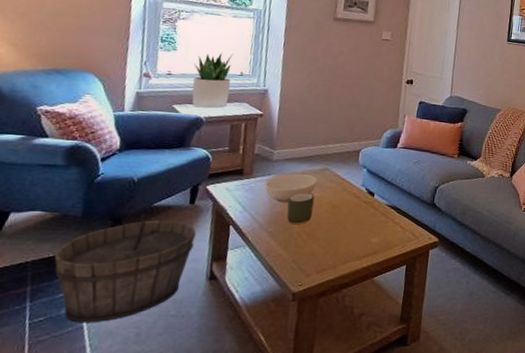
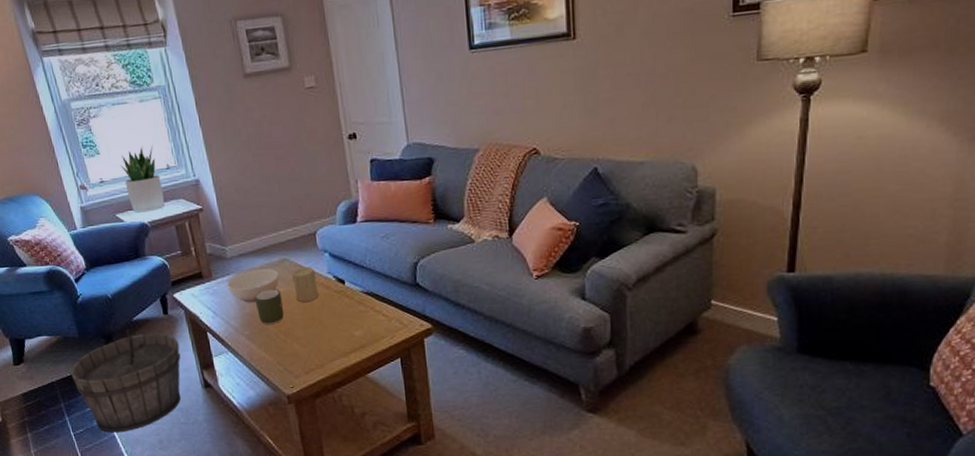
candle: none [327,177,351,208] -> present [291,266,318,303]

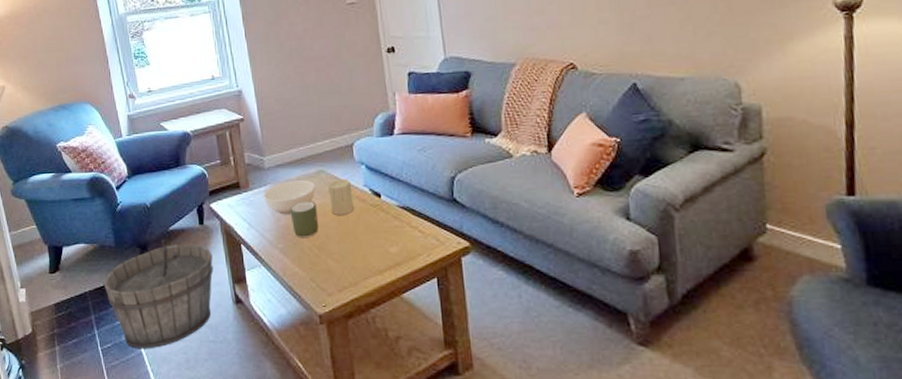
planter: present [120,145,165,213] -> none [168,56,207,122]

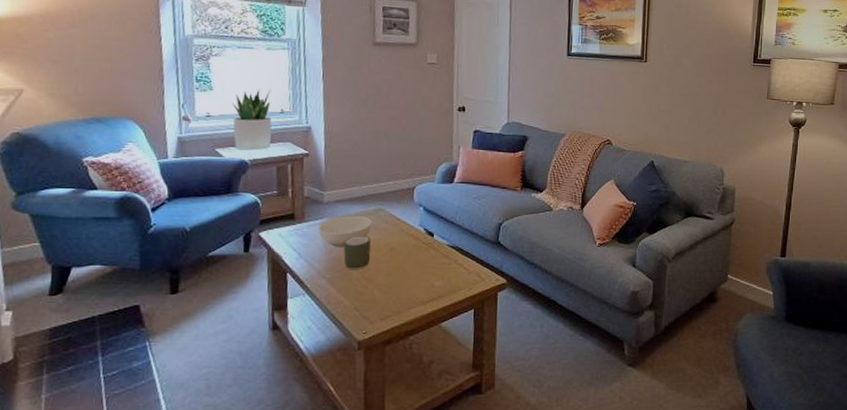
wooden bucket: present [103,239,214,349] -> none [118,265,254,376]
planter: none [168,56,207,122] -> present [232,89,272,151]
candle: present [327,178,354,216] -> none [384,217,408,251]

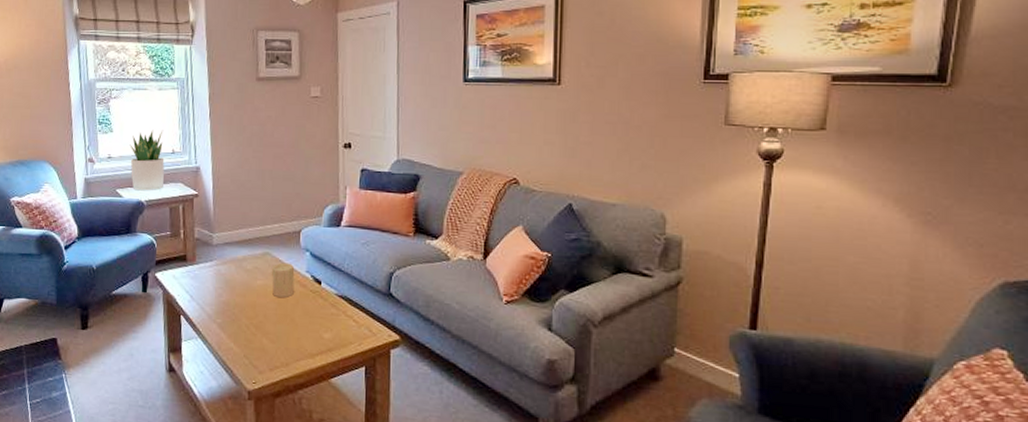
bowl: present [318,216,372,247] -> none [208,259,259,292]
mug: present [343,236,371,270] -> none [232,280,259,316]
candle: none [384,217,408,251] -> present [271,262,295,298]

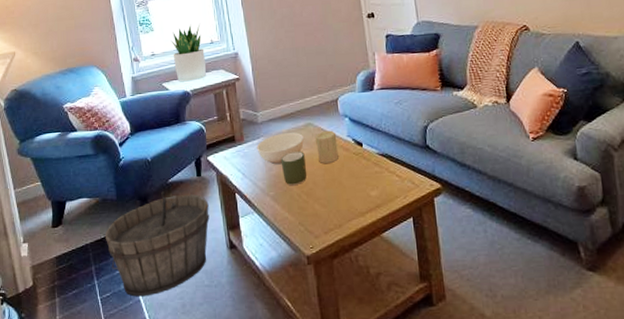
wooden bucket: none [40,302,152,408] -> present [104,191,210,297]
bowl: none [208,259,259,292] -> present [256,132,304,165]
mug: none [232,280,259,316] -> present [280,152,307,186]

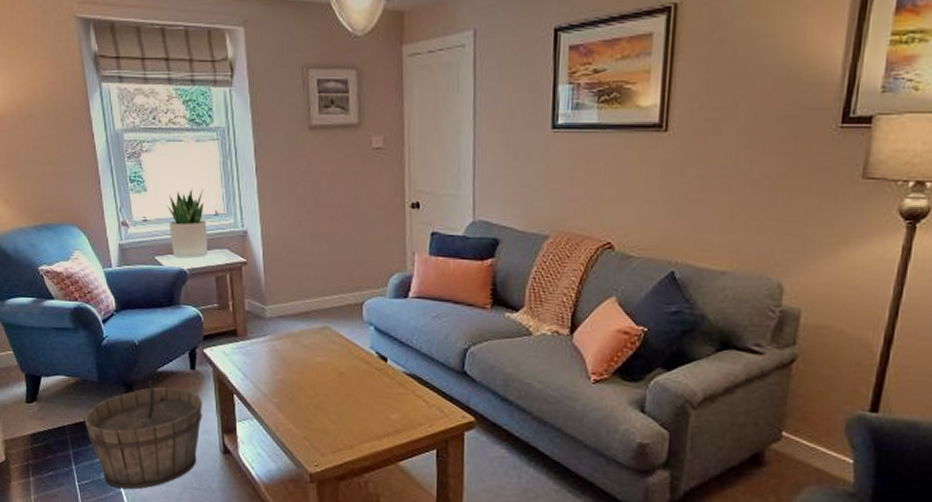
bowl: present [256,132,304,165] -> none [262,334,318,369]
mug: present [280,152,307,186] -> none [289,357,319,396]
candle: present [314,130,339,164] -> none [331,337,358,376]

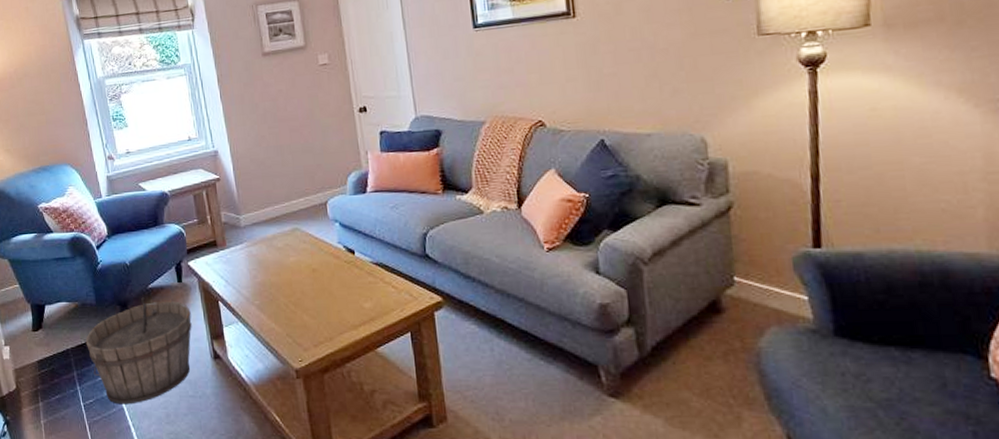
planter: present [167,188,207,259] -> none [146,118,184,182]

